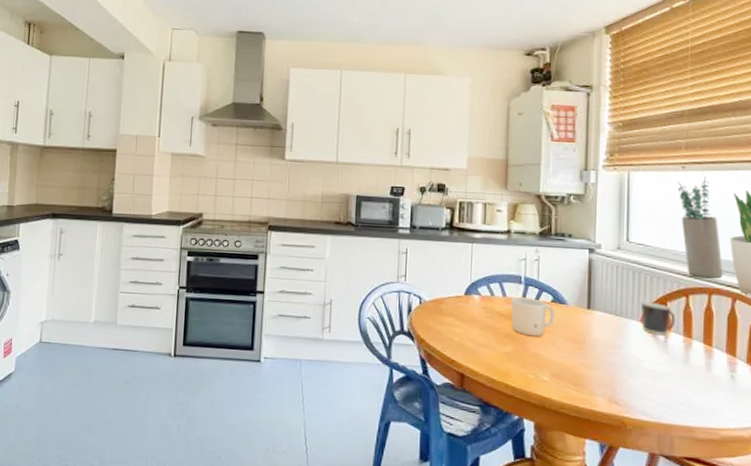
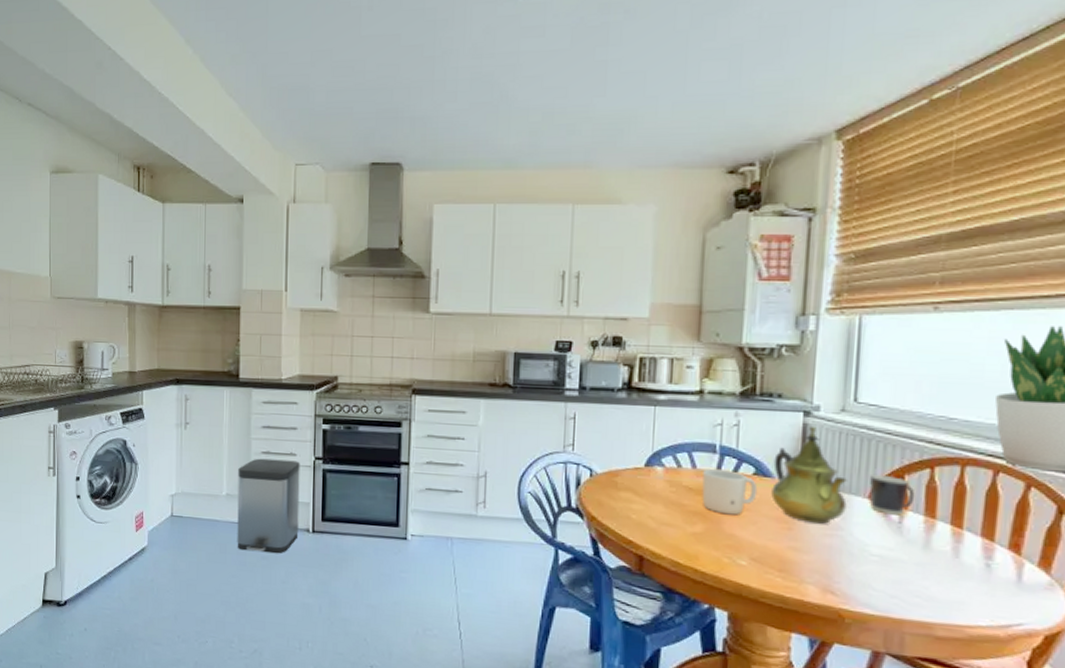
pedal bin: none [102,287,165,377] -> present [237,458,300,553]
teapot: none [566,261,625,344] -> present [771,425,848,524]
vase: present [677,177,723,279] -> none [926,319,984,447]

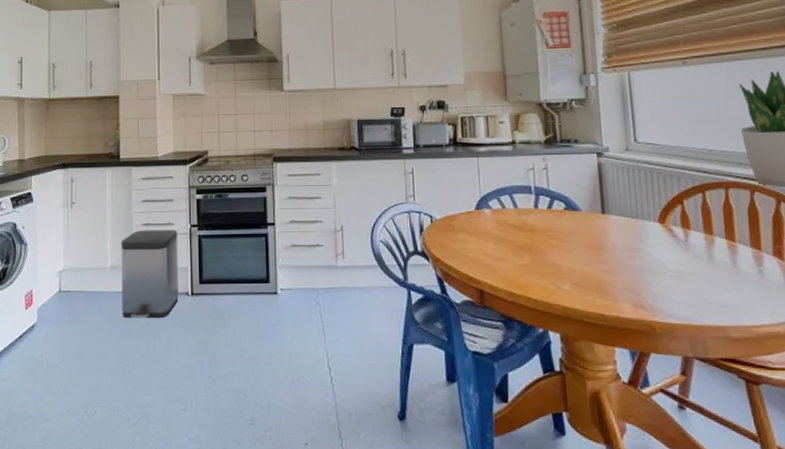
mug: present [701,468,758,515] -> none [524,206,570,246]
teapot: present [771,425,848,524] -> none [579,164,643,247]
mug: present [868,474,915,515] -> none [657,201,695,235]

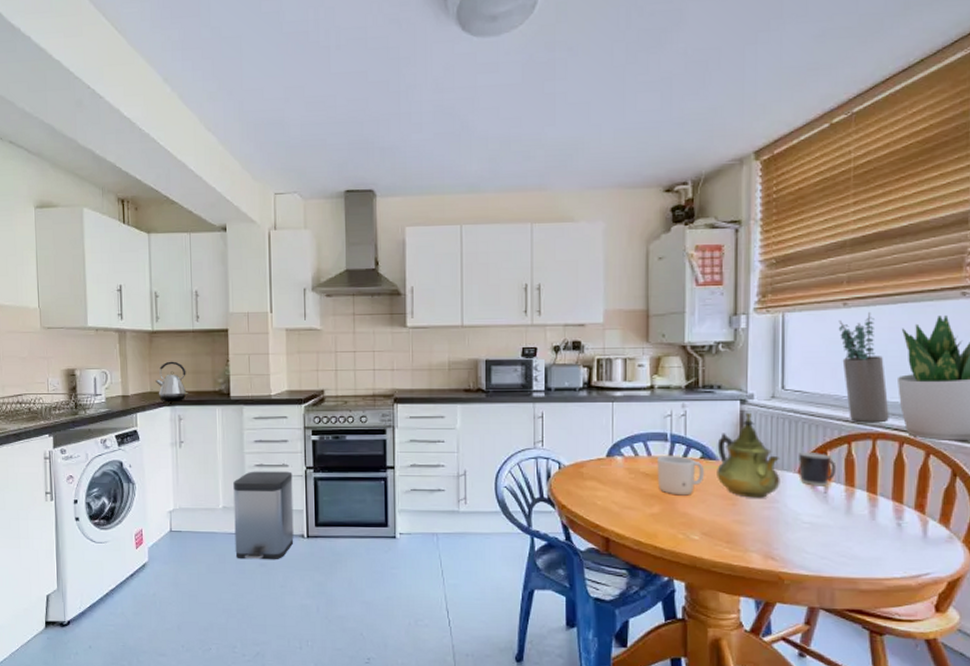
kettle: none [50,126,82,164] -> present [155,361,189,401]
mug: none [524,206,570,246] -> present [657,454,705,496]
teapot: none [579,164,643,247] -> present [717,412,781,498]
mug: none [657,201,695,235] -> present [798,451,837,486]
vase: none [680,70,738,173] -> present [838,312,889,423]

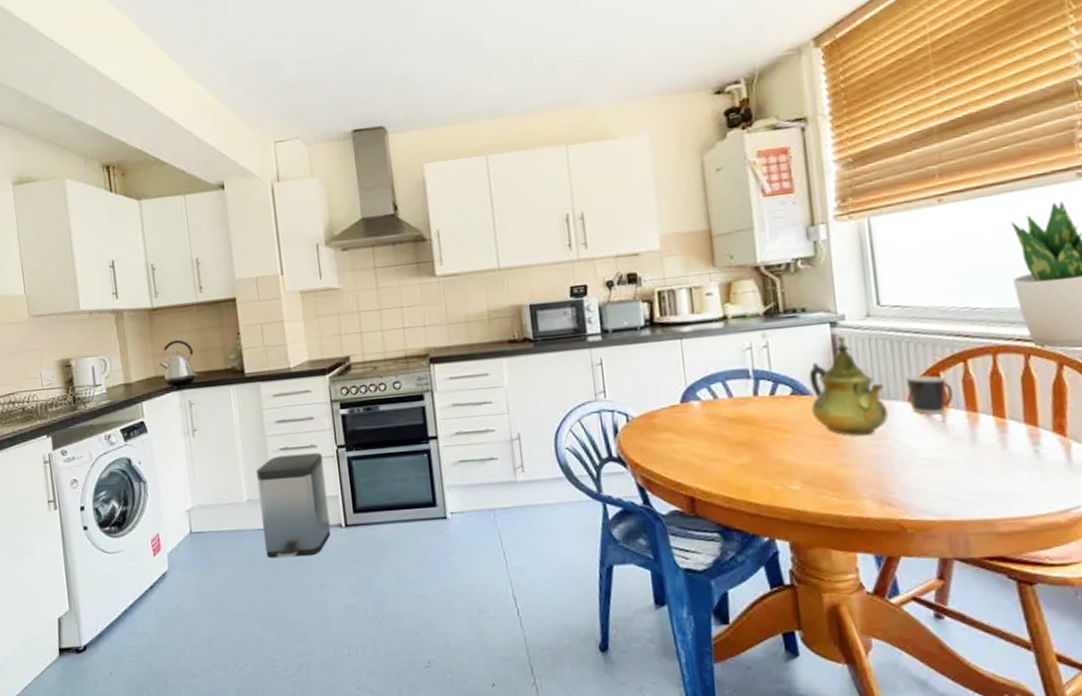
mug: present [657,454,705,496] -> none [740,393,799,441]
vase: present [838,312,889,423] -> none [935,207,1009,336]

